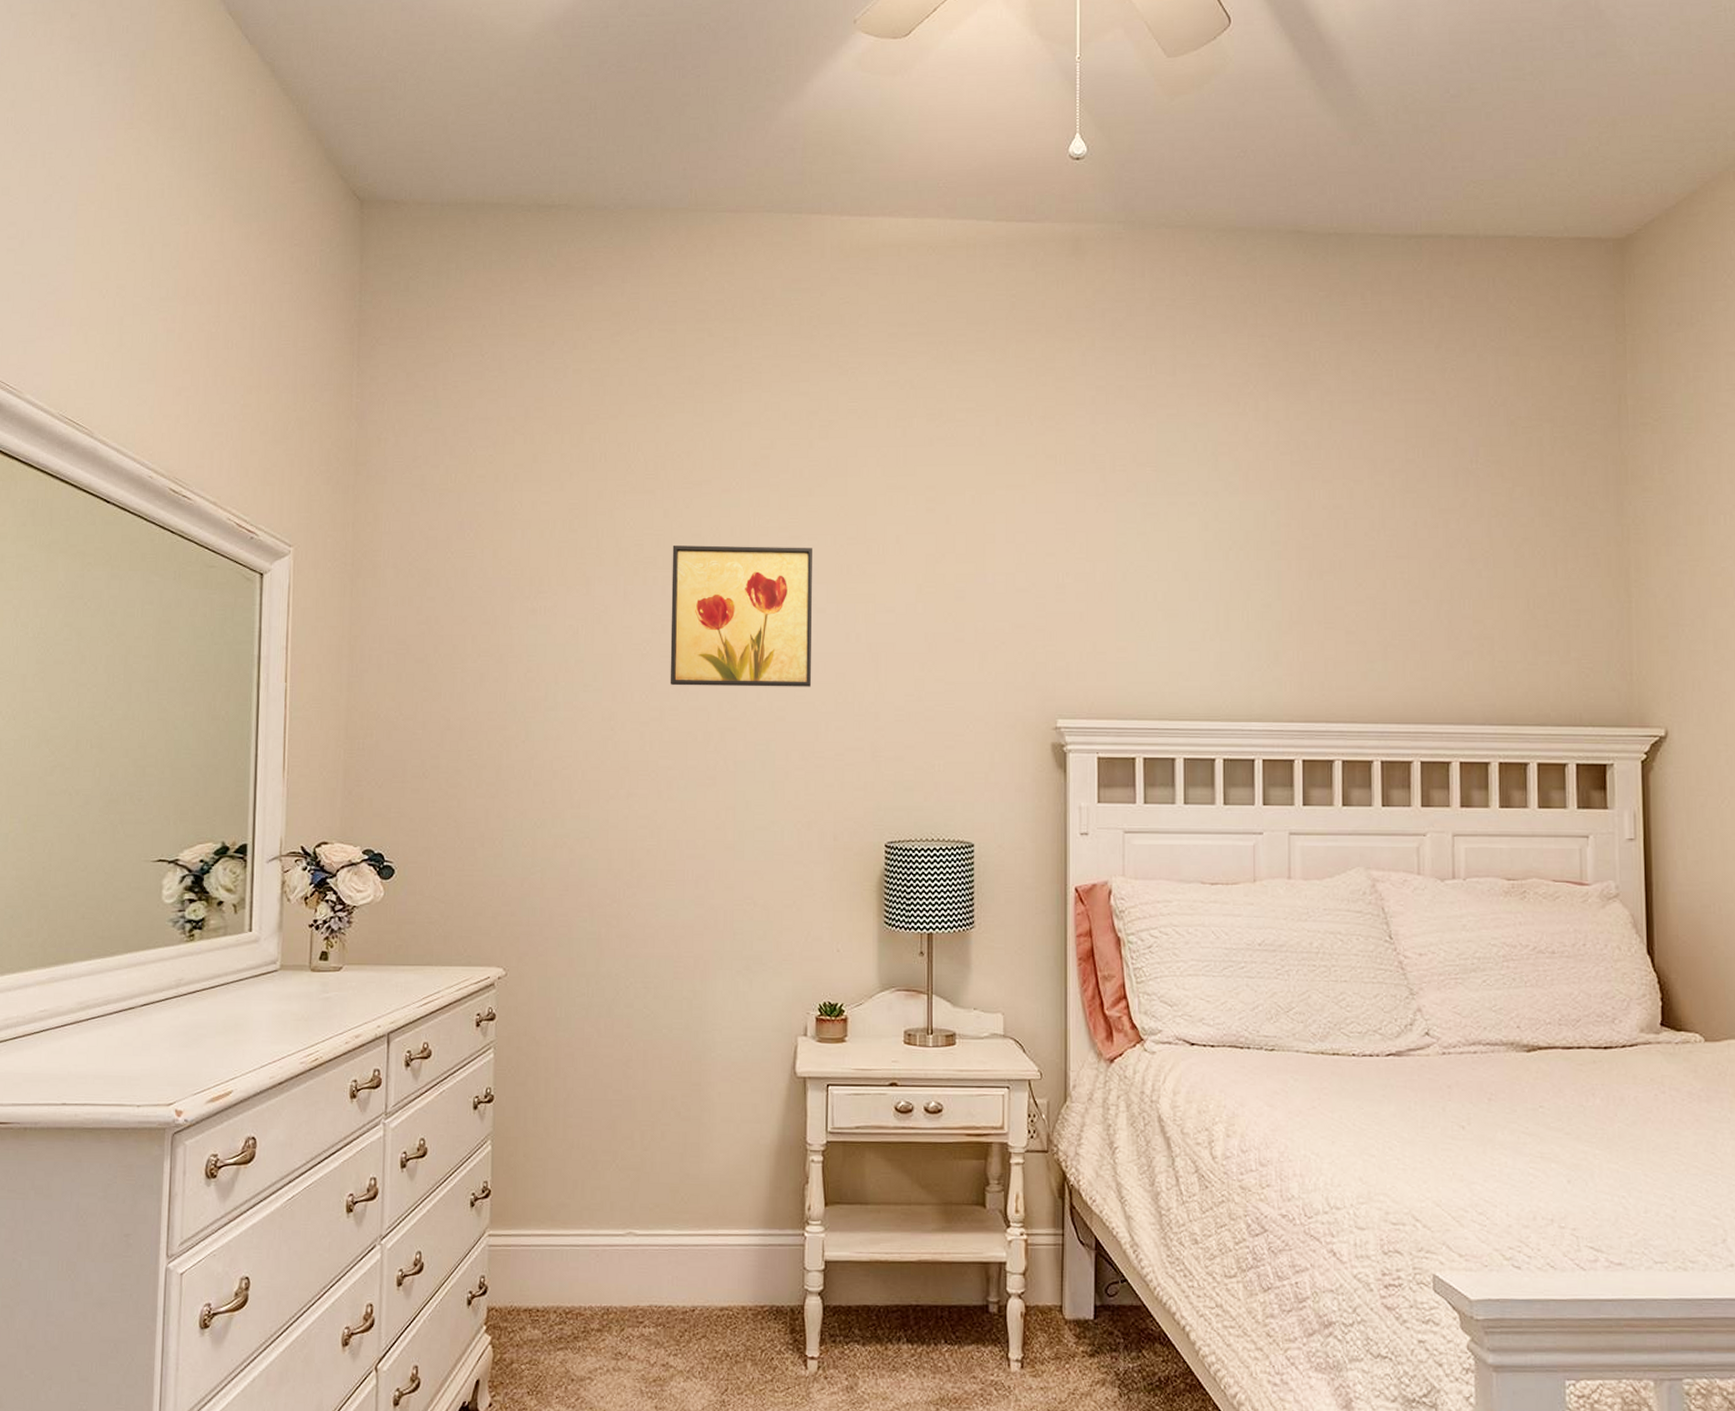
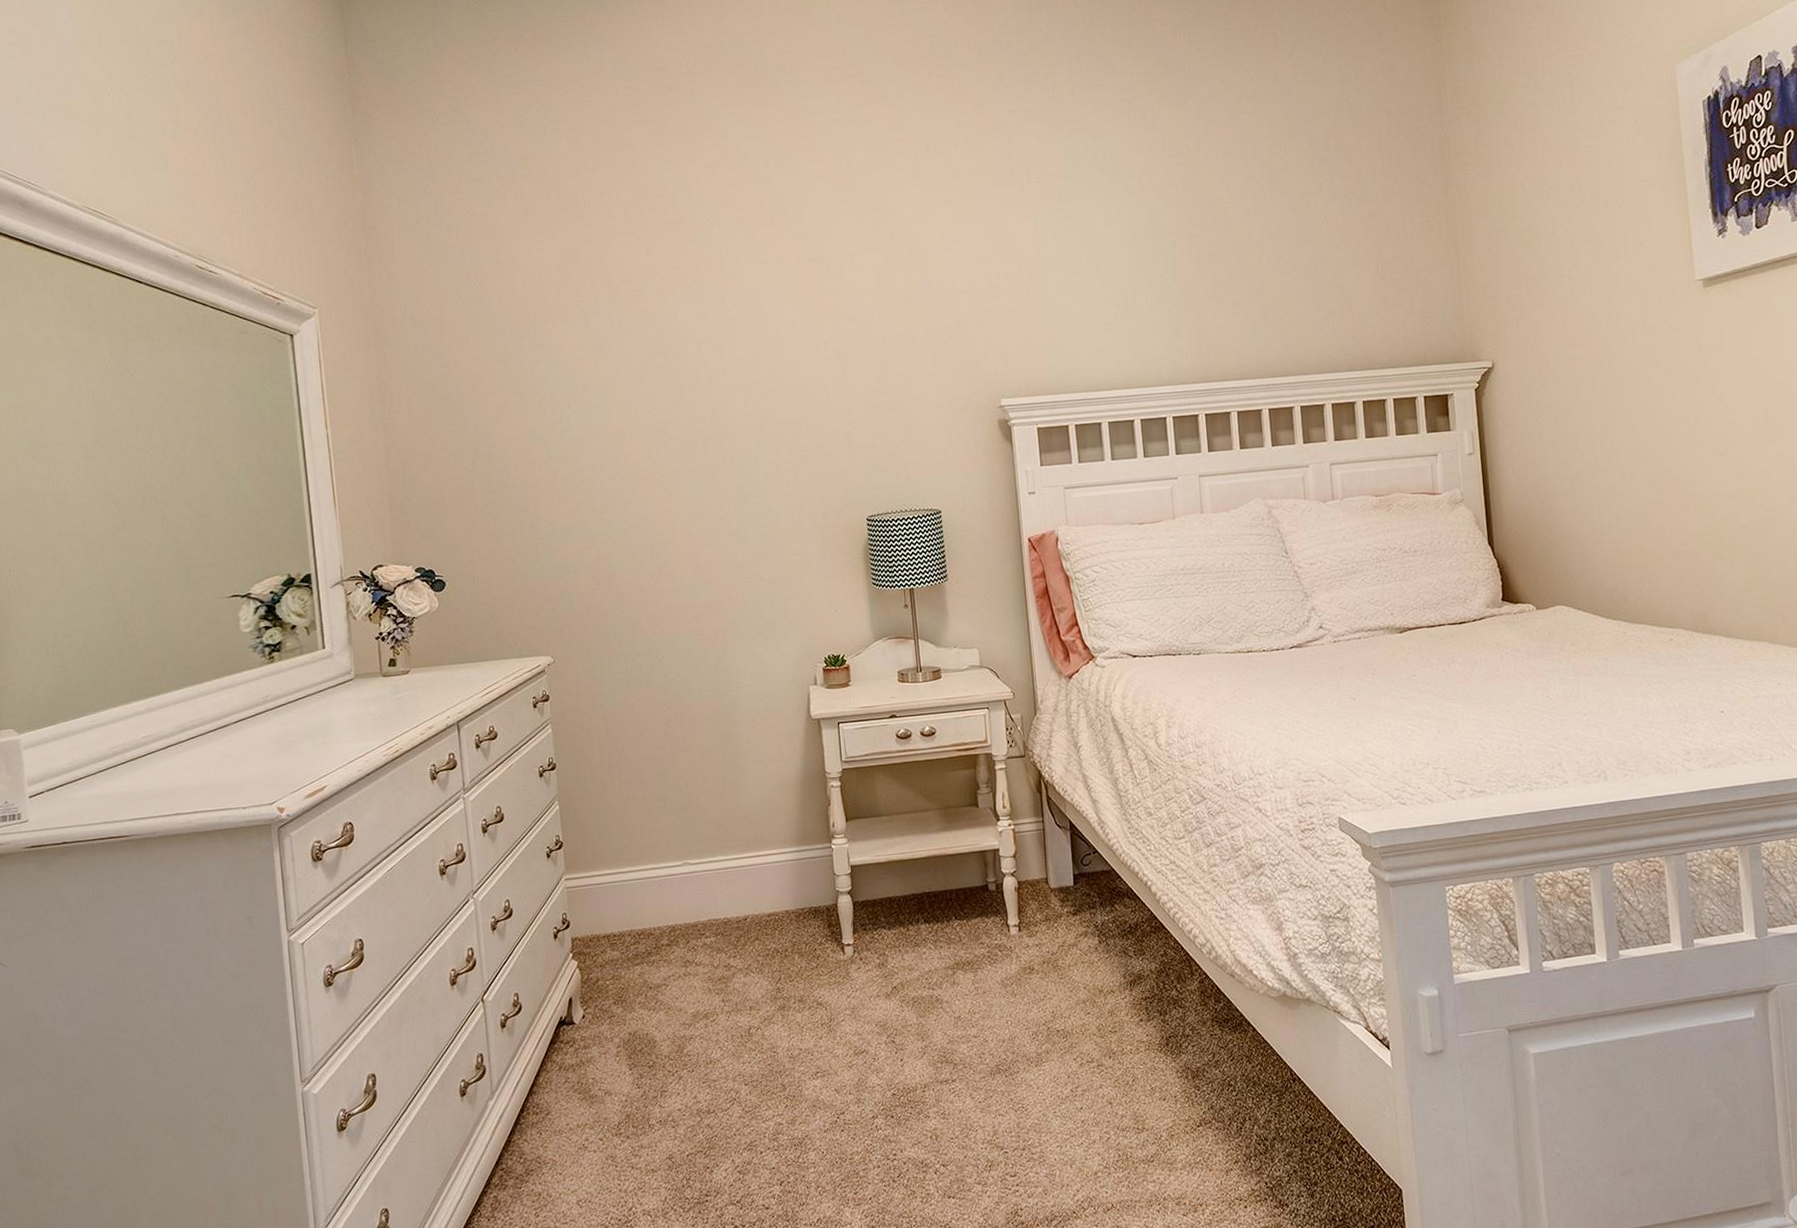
wall art: present [670,545,812,687] -> none [657,270,790,401]

